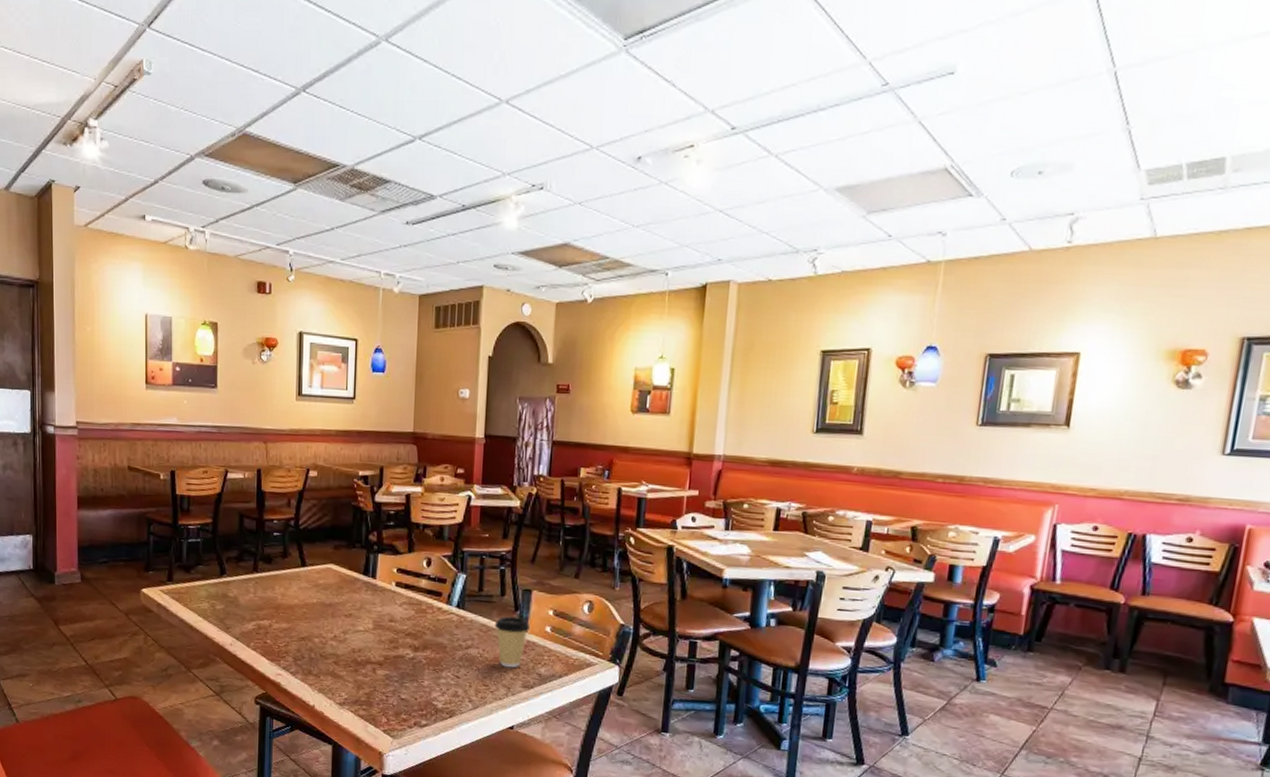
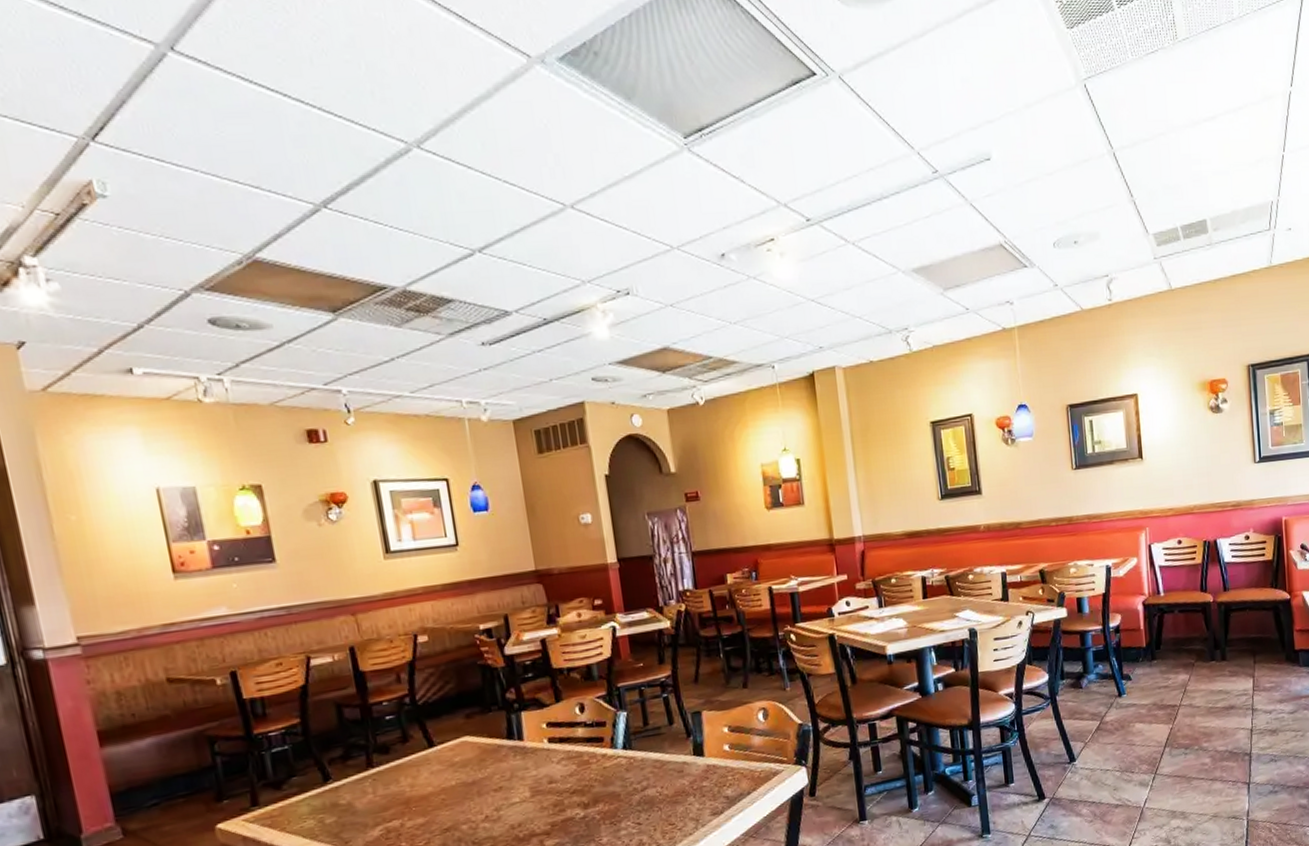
coffee cup: present [494,616,531,668] -> none [668,742,708,799]

